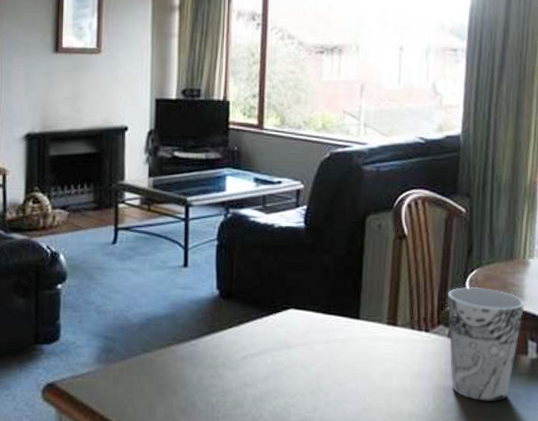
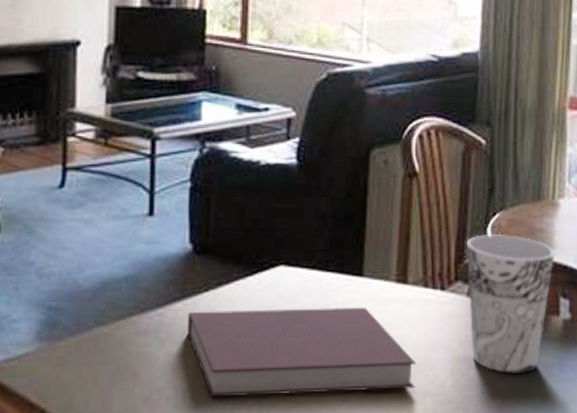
notebook: none [215,343,404,412] -> present [188,307,417,398]

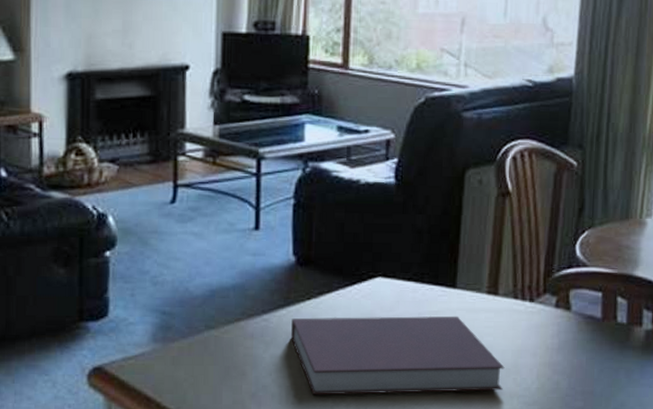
cup: present [466,235,555,375] -> none [555,251,641,379]

